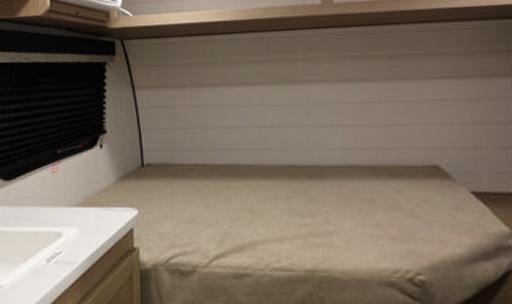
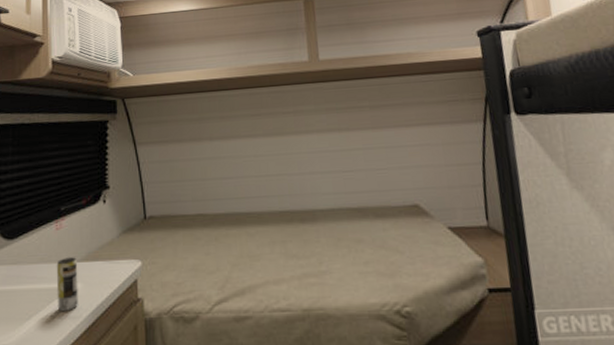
beverage can: none [52,202,74,257] -> present [56,257,78,312]

